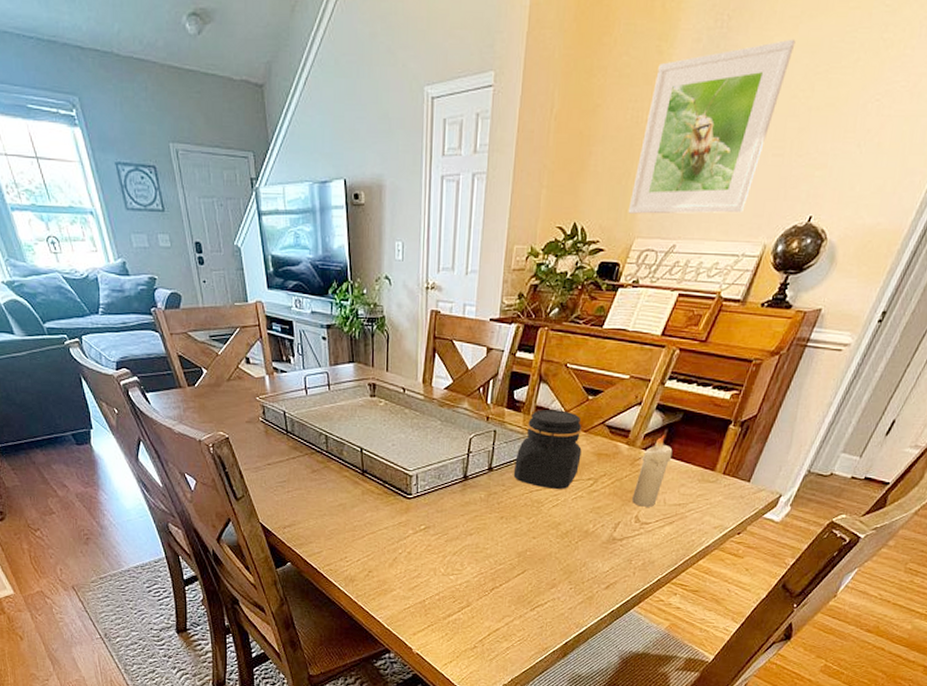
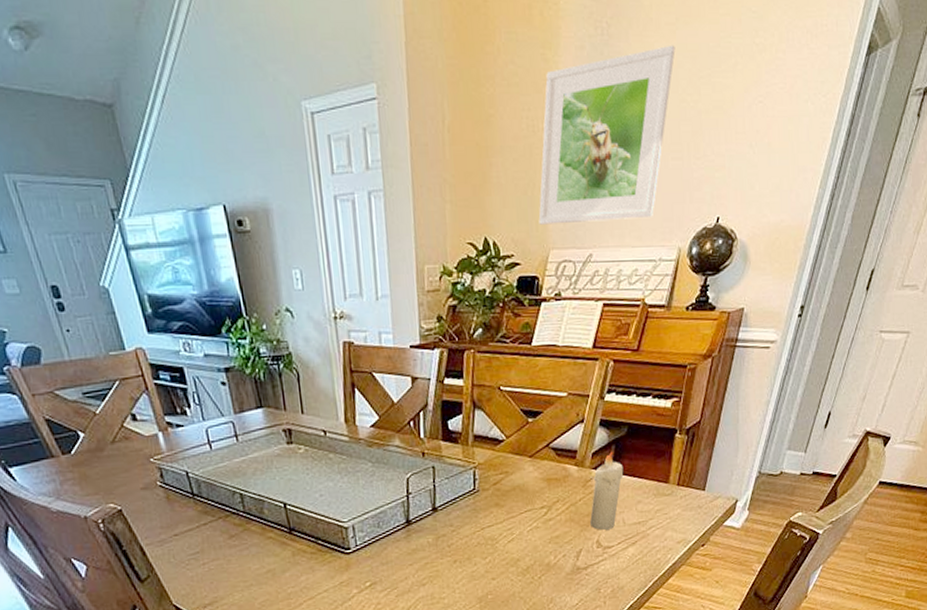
jar: present [513,409,582,490] -> none [460,436,530,524]

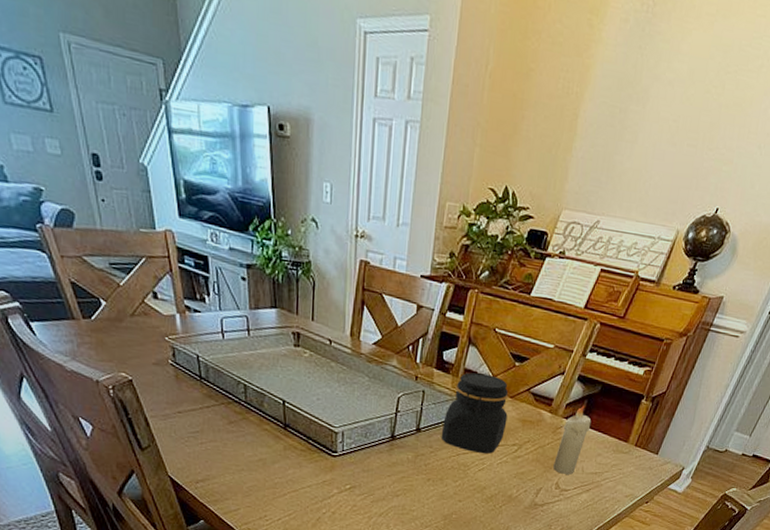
jar: none [460,436,530,524] -> present [441,372,509,454]
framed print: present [538,45,676,225] -> none [557,35,711,197]

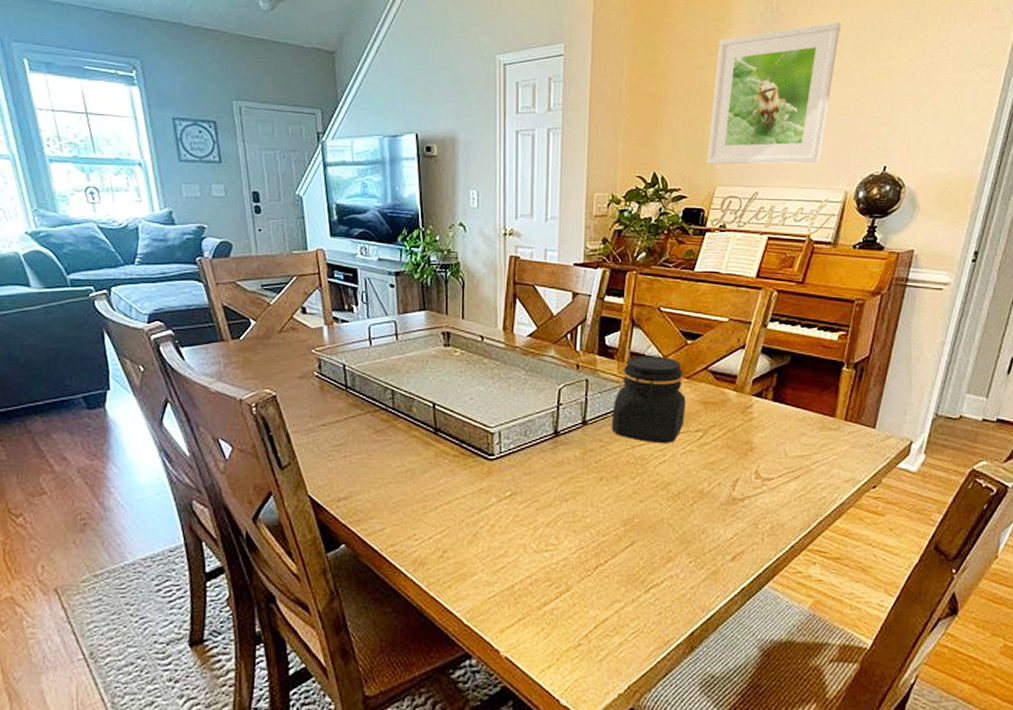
candle: present [553,405,592,475] -> none [749,379,786,460]
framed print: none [557,35,711,197] -> present [706,22,841,165]

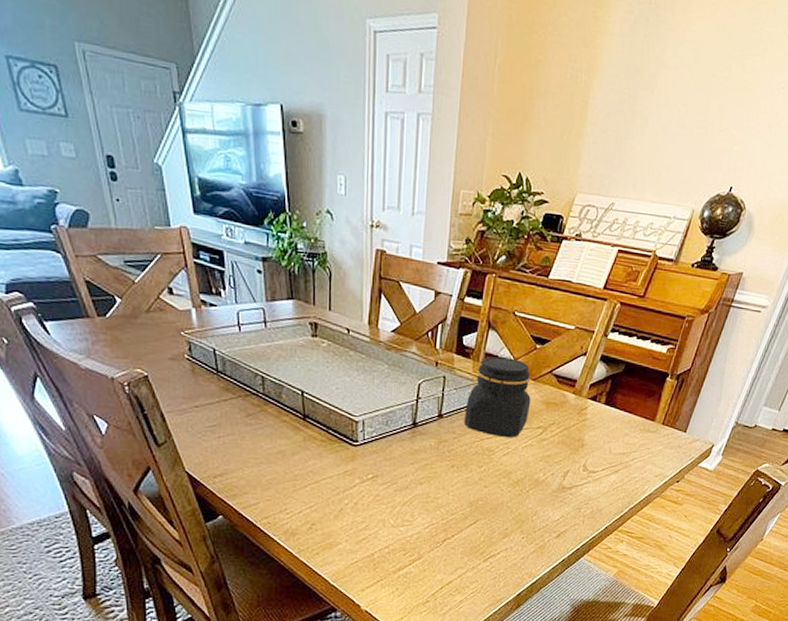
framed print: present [706,22,841,165] -> none [570,23,714,178]

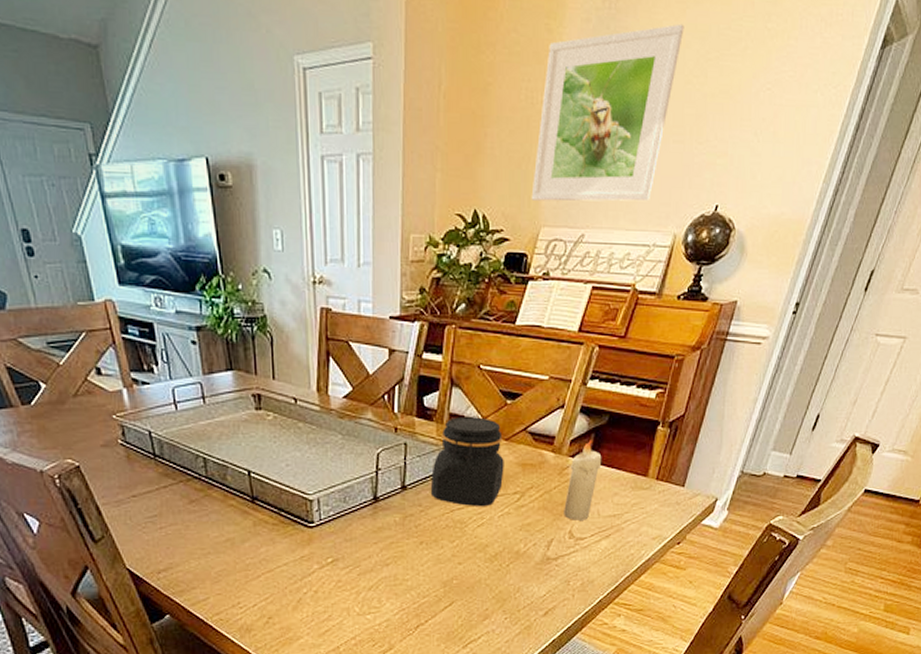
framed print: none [570,23,714,178] -> present [531,23,684,202]
candle: none [580,385,617,456] -> present [564,439,602,520]

